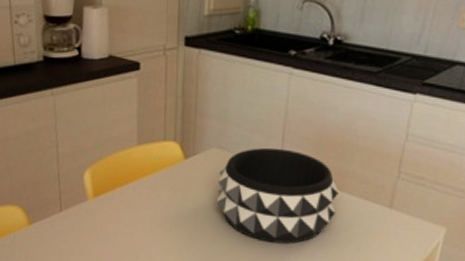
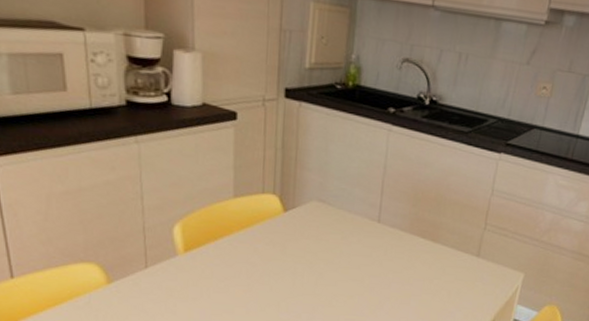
decorative bowl: present [216,147,339,244] -> none [316,201,433,293]

